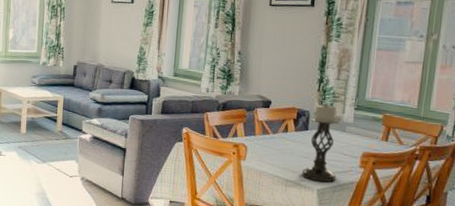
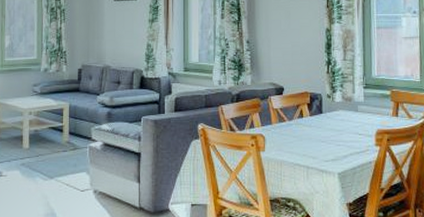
candle holder: present [301,103,339,183] -> none [321,84,355,165]

